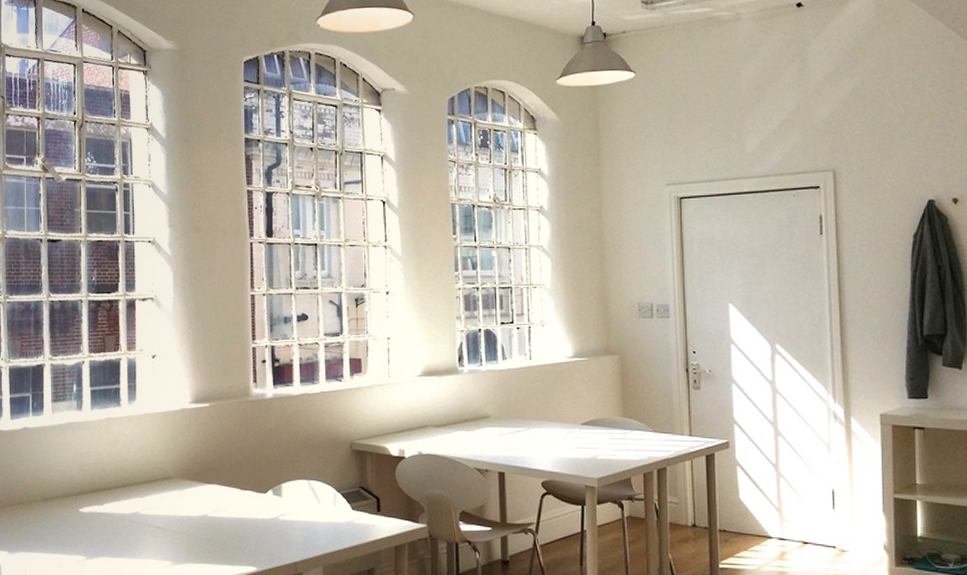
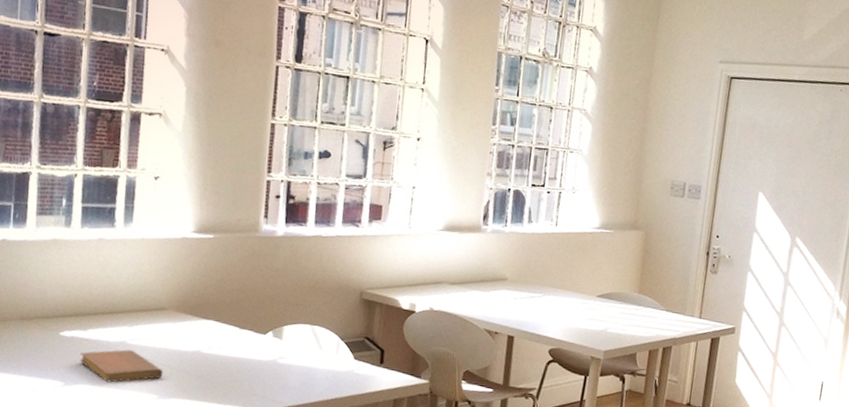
notebook: none [99,520,175,553] -> present [80,349,163,383]

